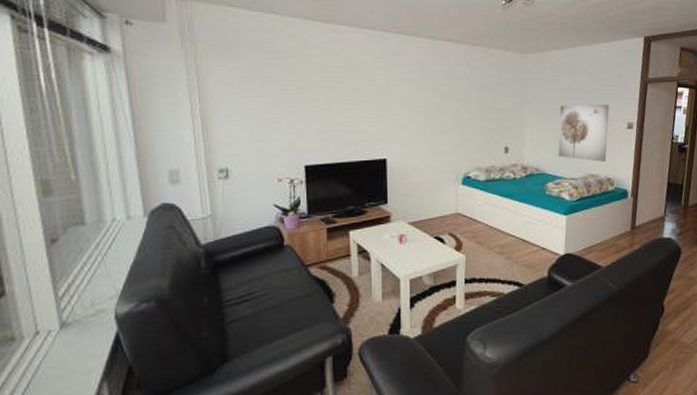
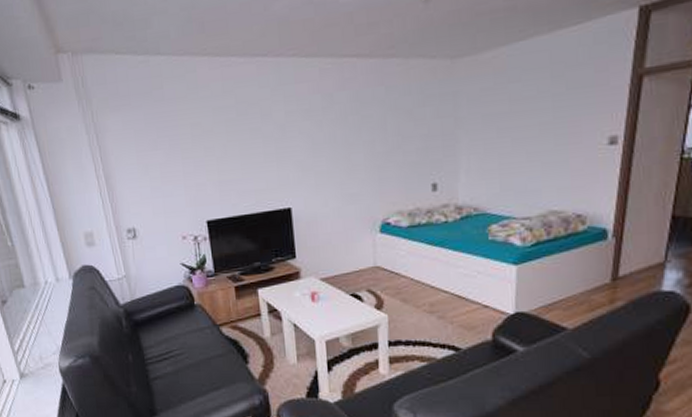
wall art: present [558,104,609,162] -> none [504,113,580,194]

